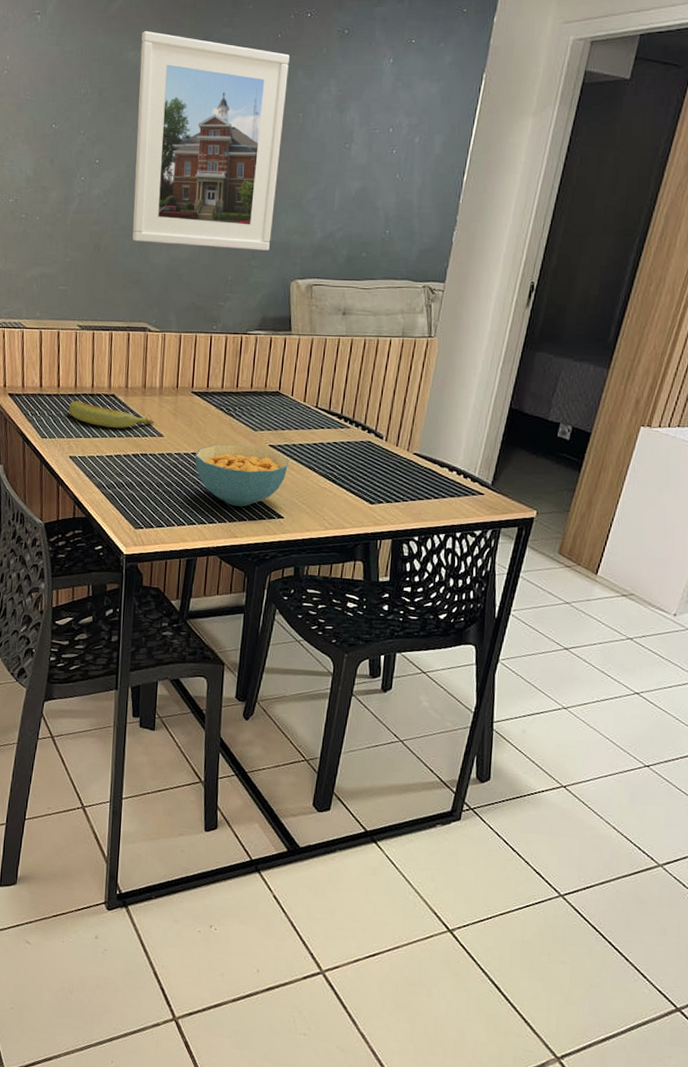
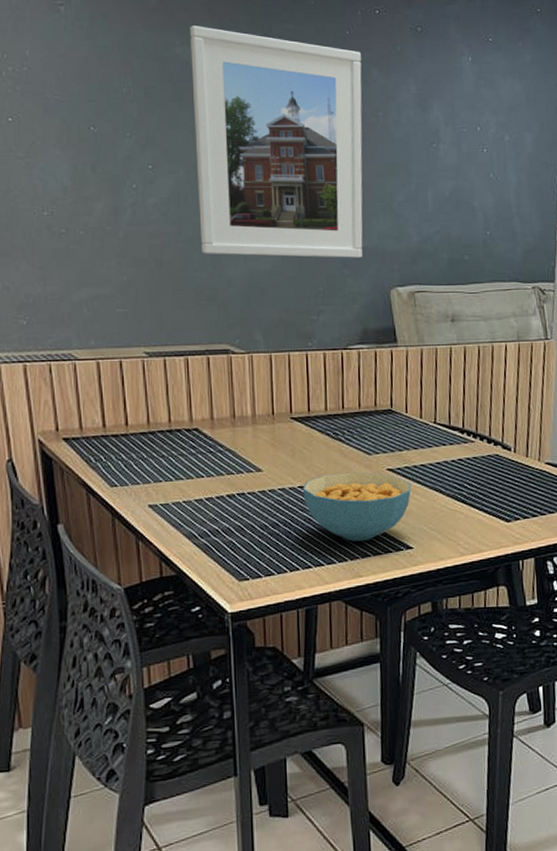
banana: present [69,400,154,428] -> none [143,439,249,467]

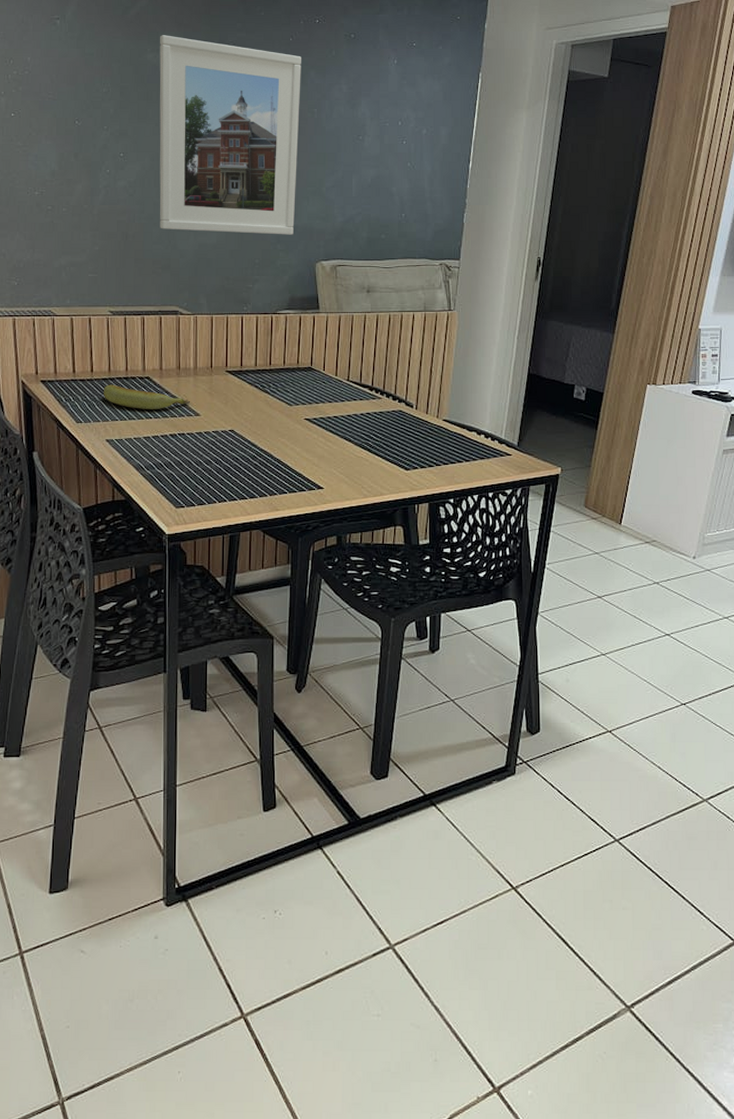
banana: none [143,439,249,467] -> present [104,384,190,409]
cereal bowl: present [302,472,411,541] -> none [232,420,325,480]

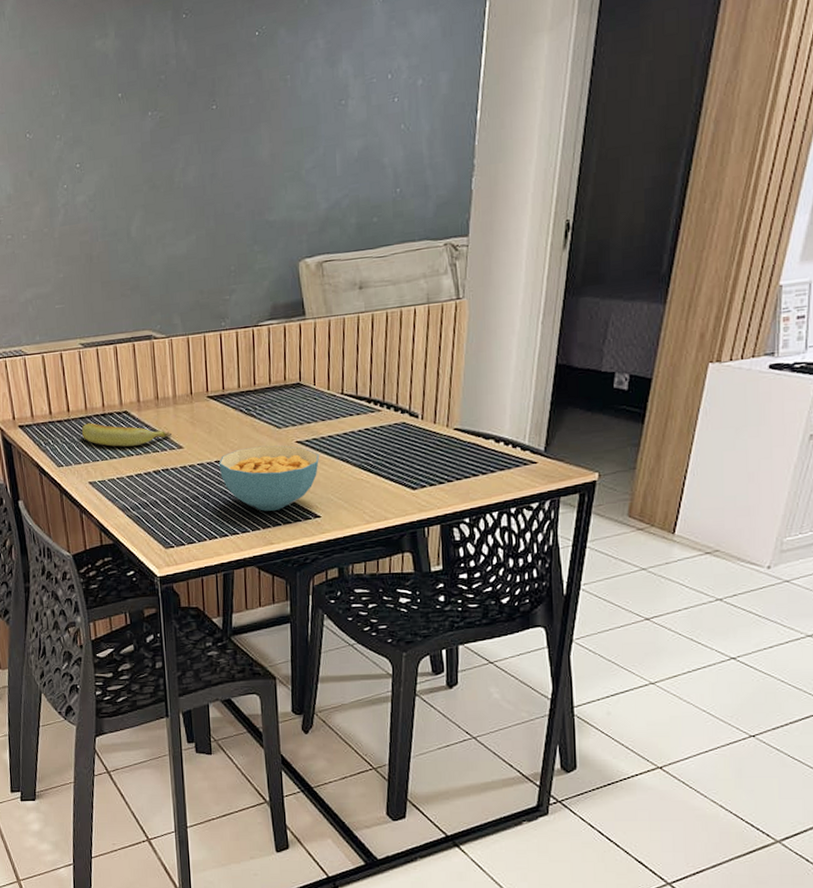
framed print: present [159,35,301,235] -> none [107,12,272,245]
cereal bowl: none [232,420,325,480] -> present [218,445,319,511]

